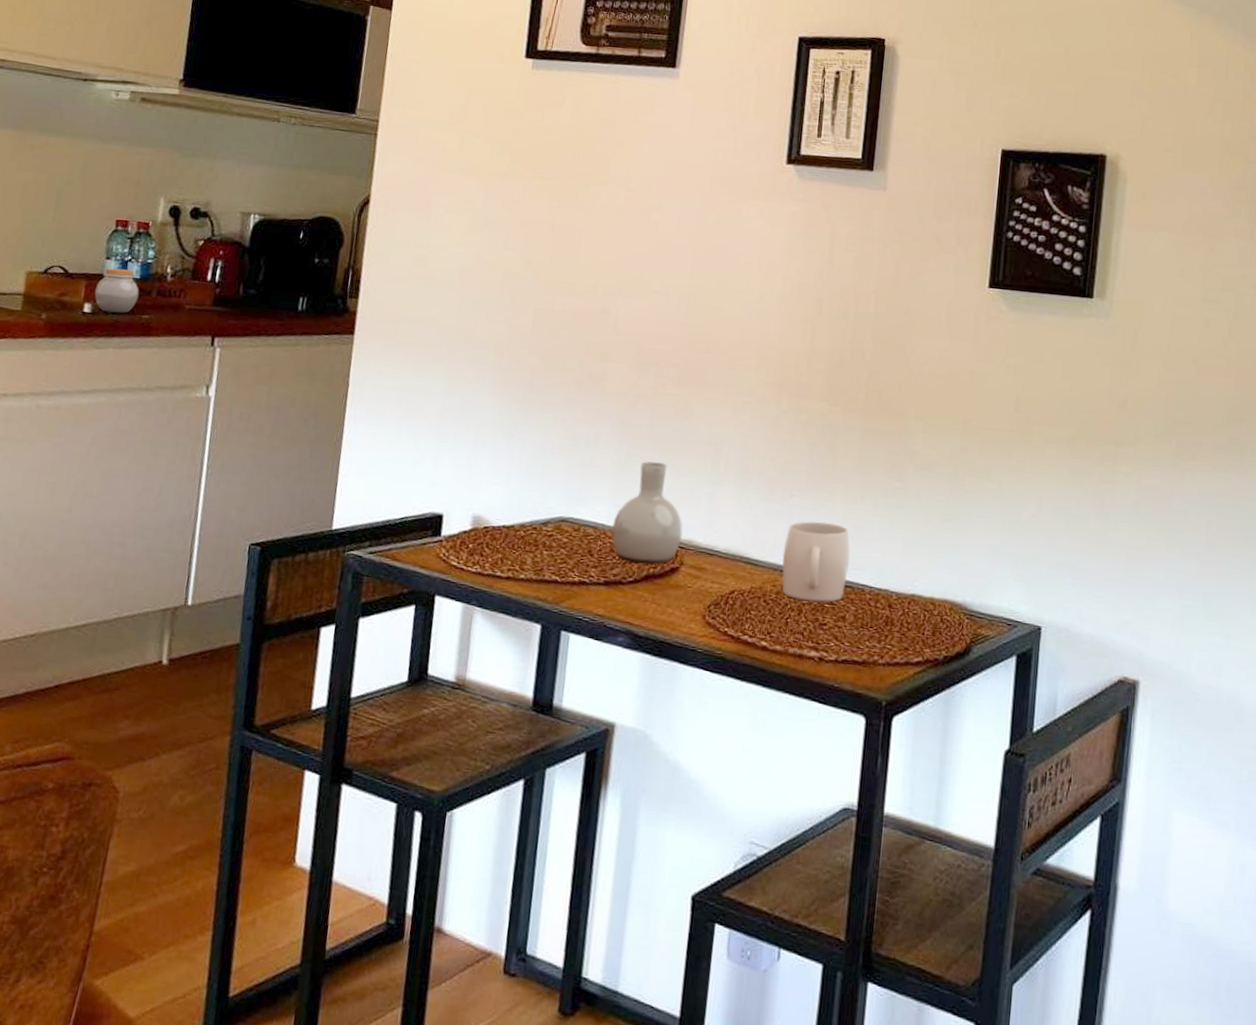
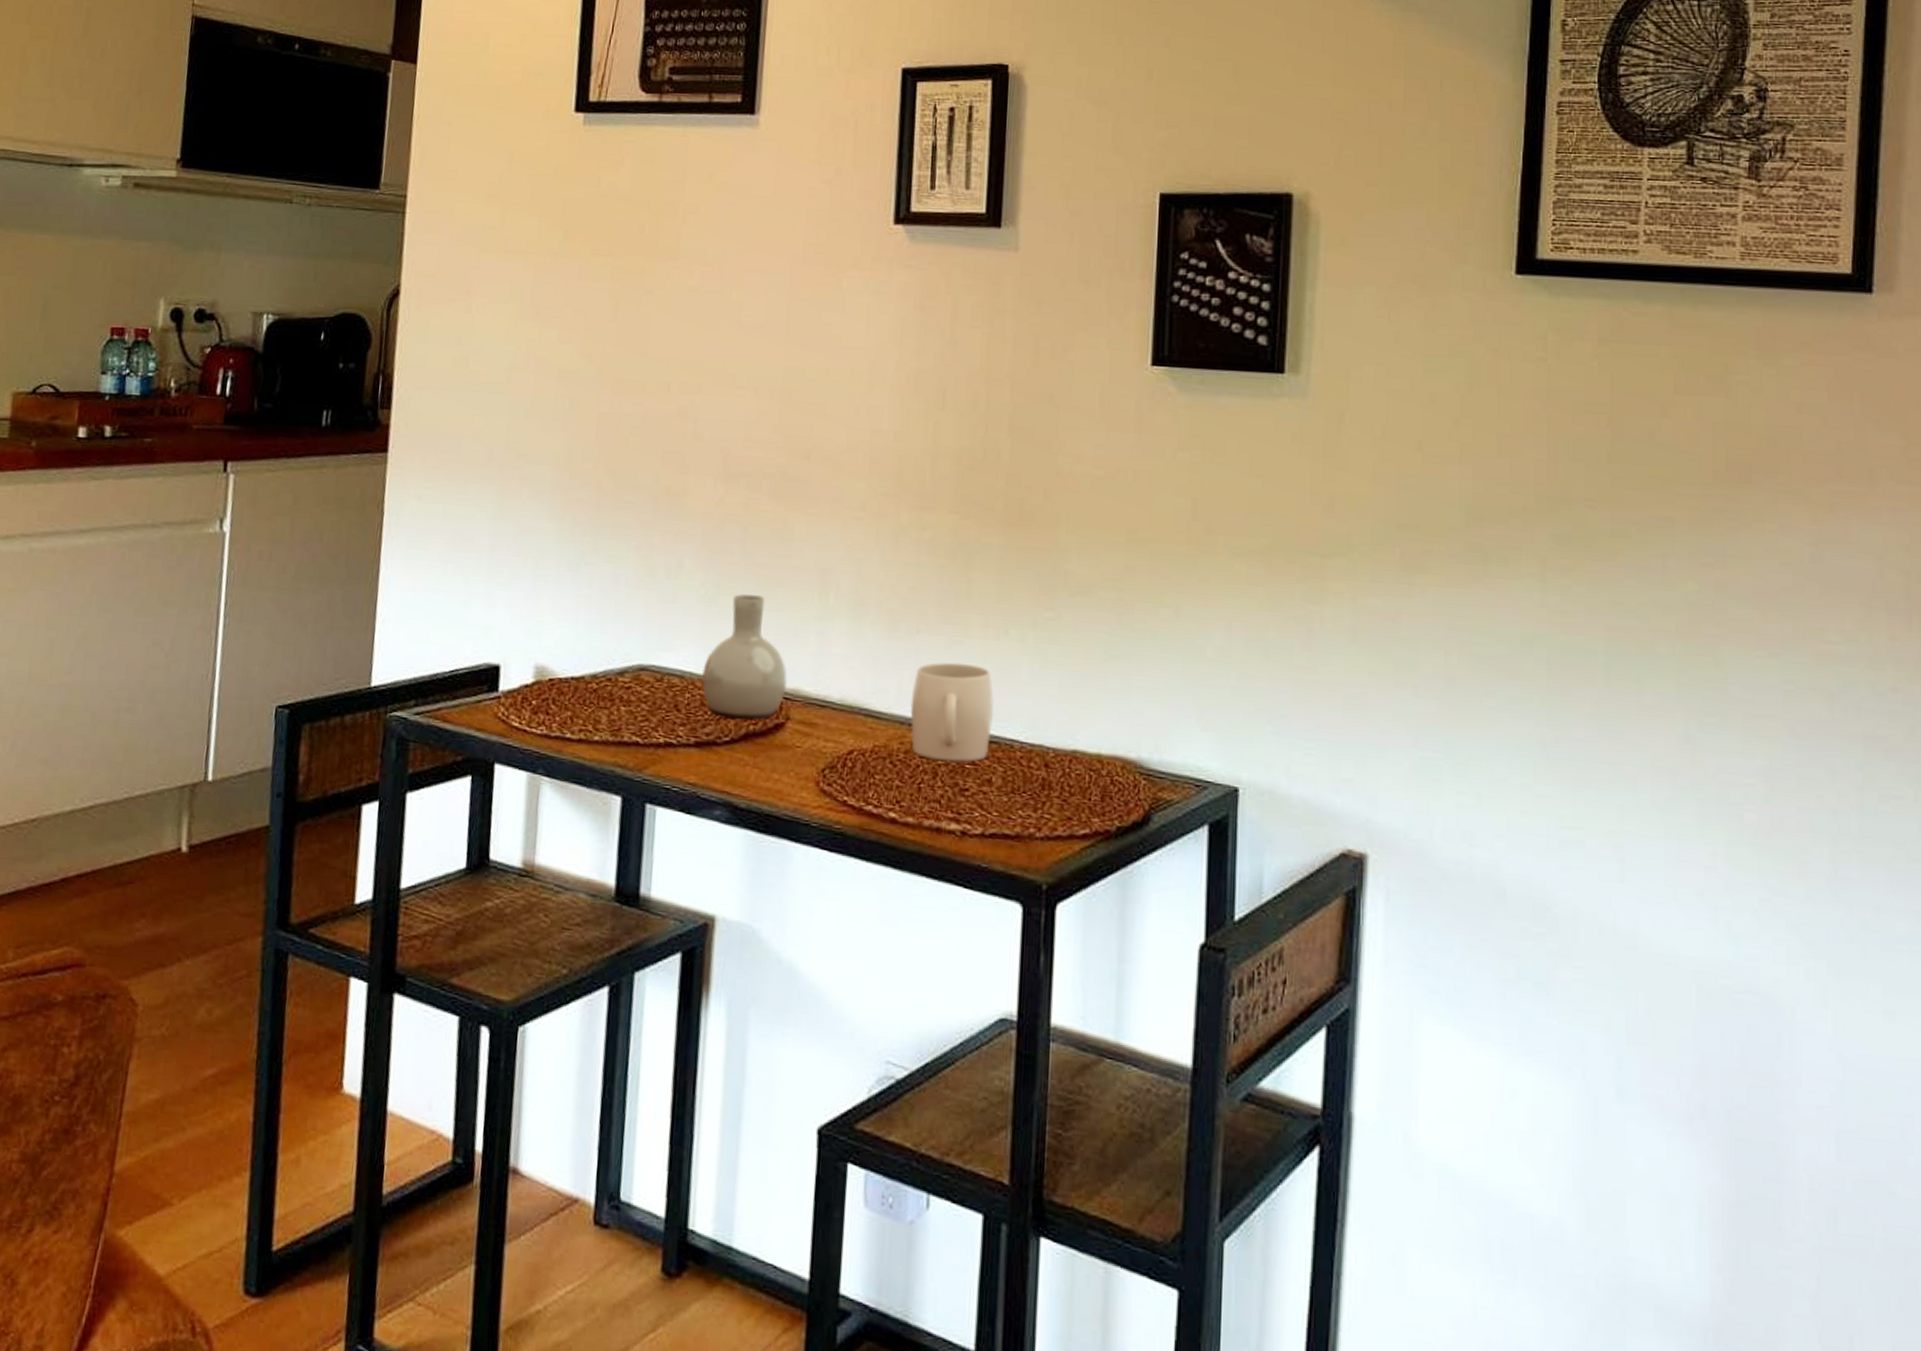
jar: present [94,268,140,313] -> none [89,384,141,437]

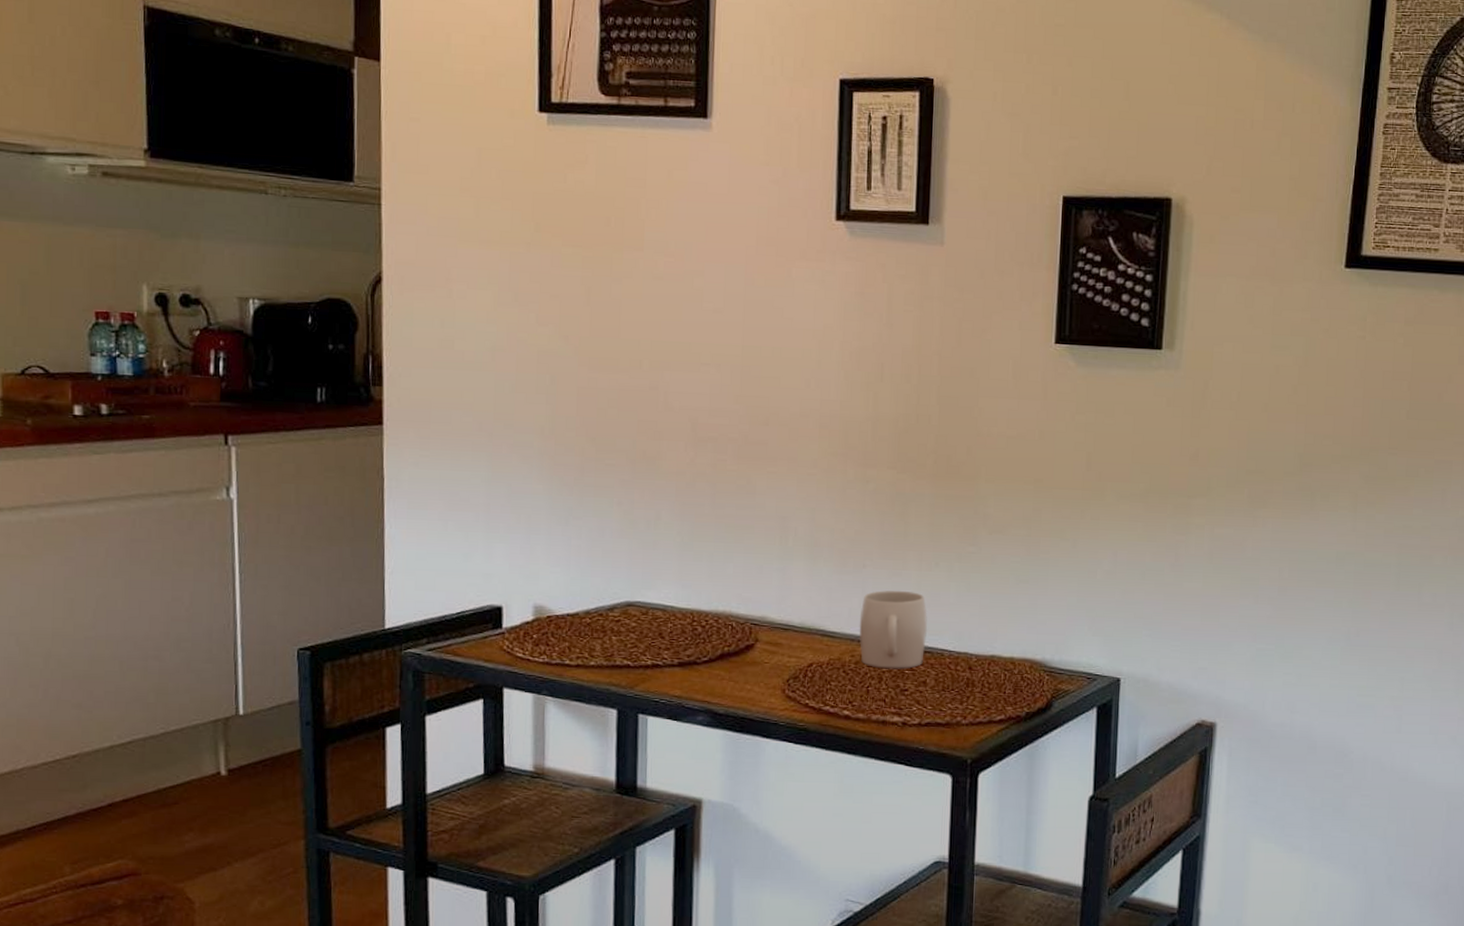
vase: present [701,594,788,722] -> none [681,540,755,645]

